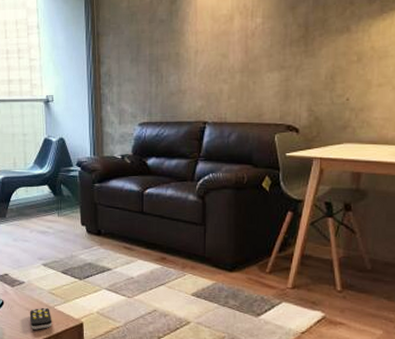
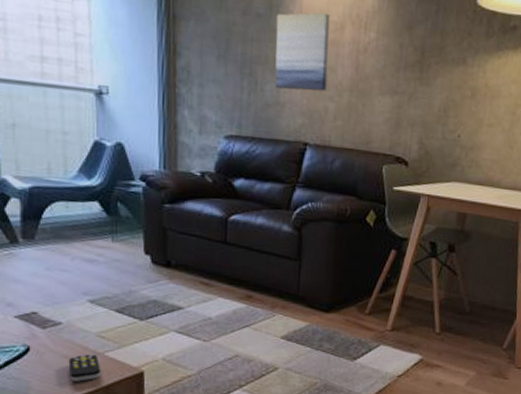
wall art: none [176,9,221,79] -> present [274,12,330,92]

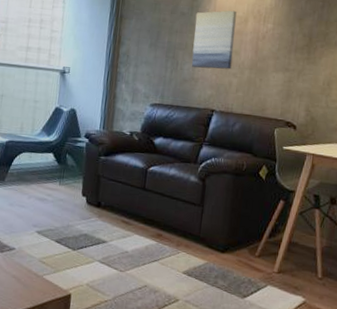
remote control: present [68,354,101,382] -> none [15,275,39,299]

